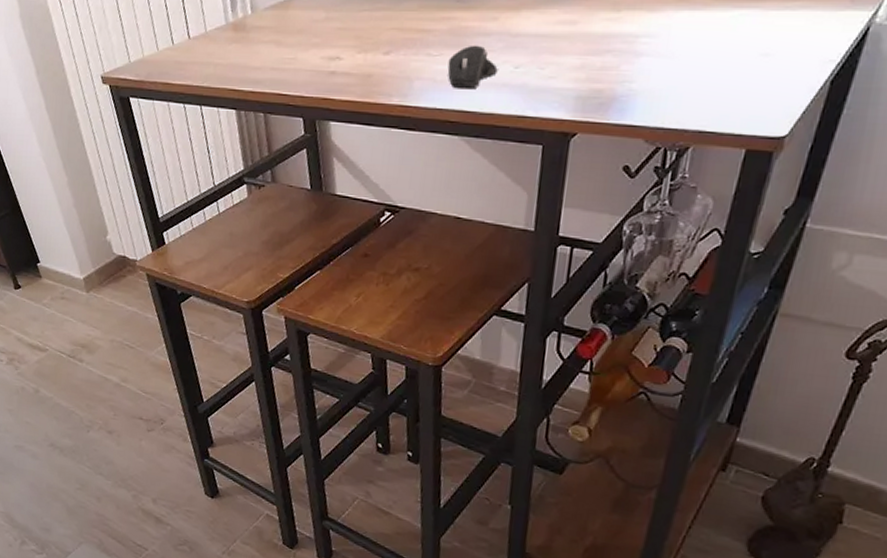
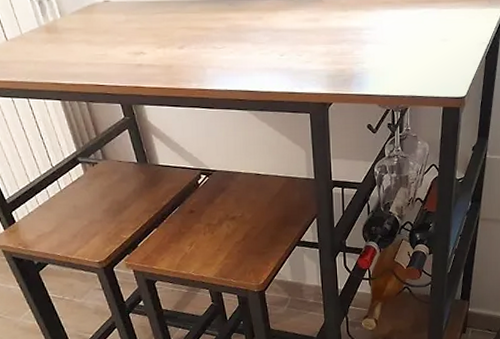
computer mouse: present [447,45,498,88] -> none [230,39,268,73]

